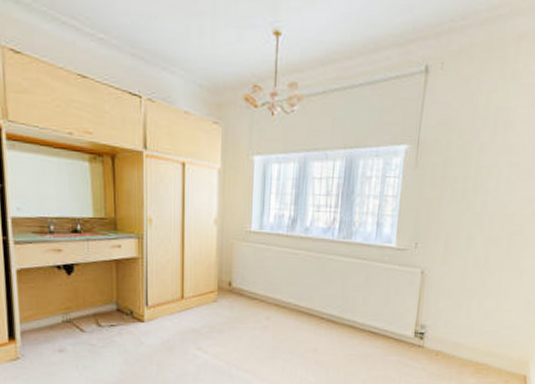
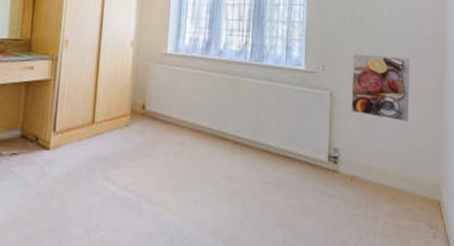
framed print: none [442,230,515,301] -> present [351,54,411,123]

